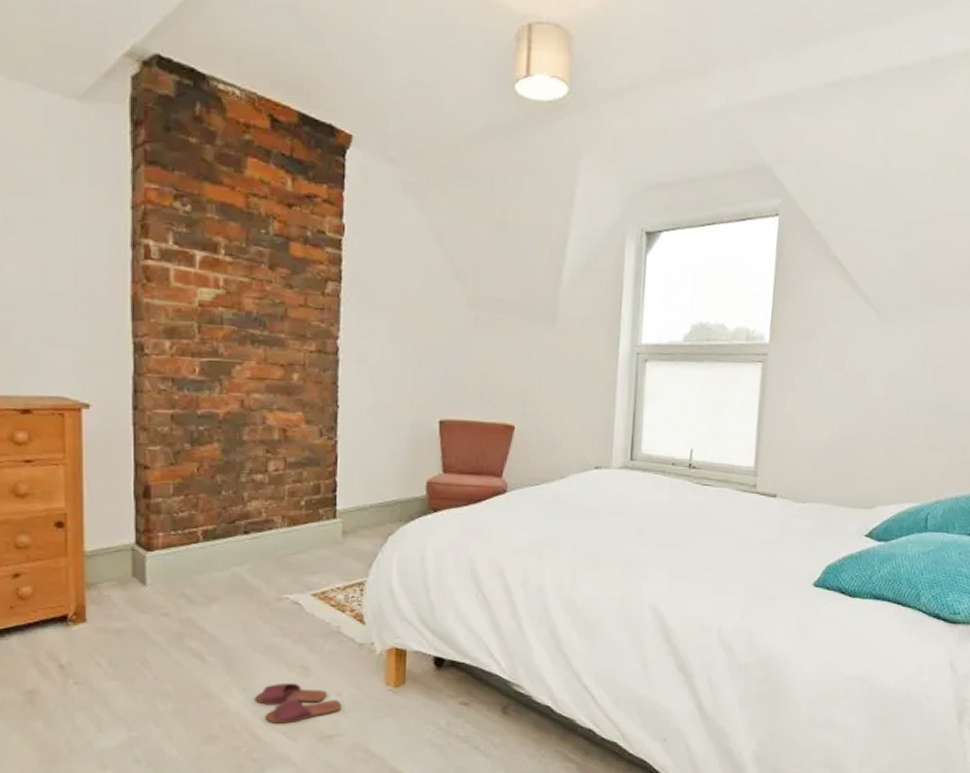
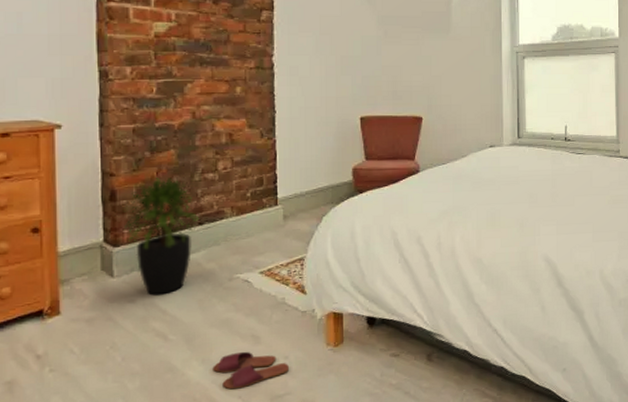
potted plant: none [158,475,245,611] -> present [123,177,199,296]

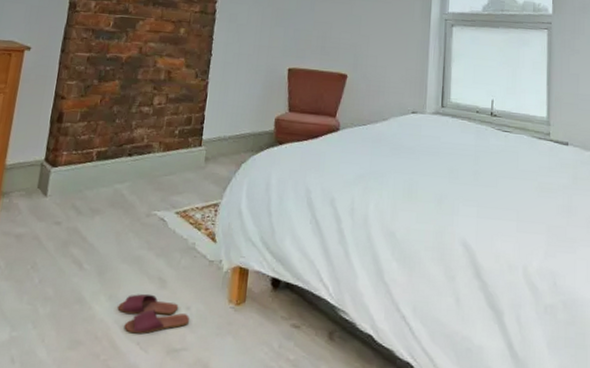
potted plant: present [123,177,199,296] -> none [64,105,130,222]

